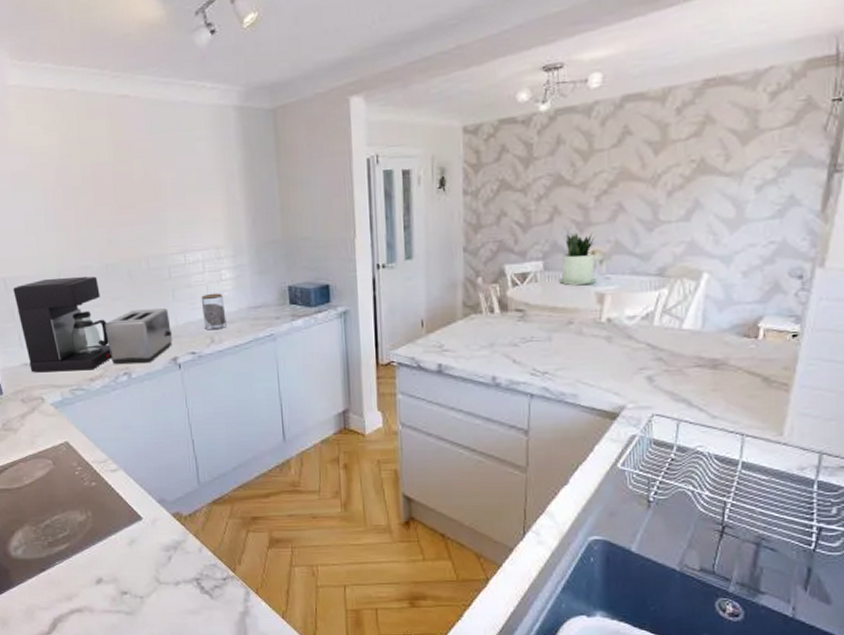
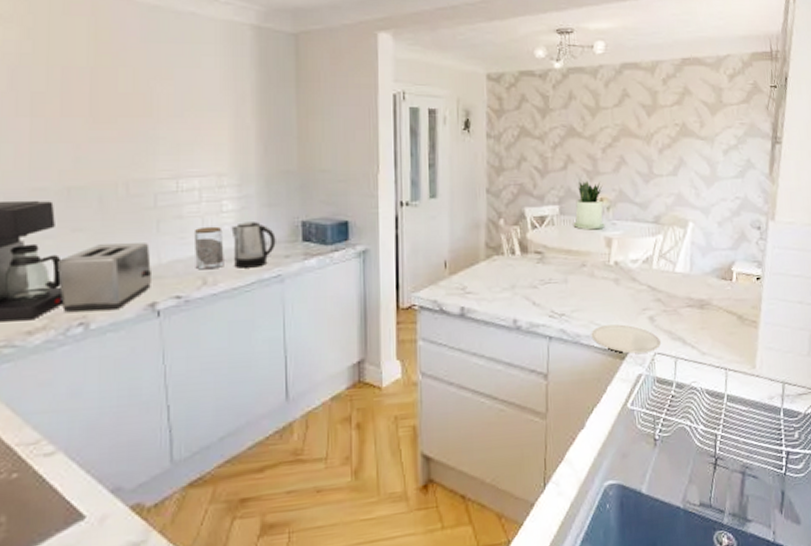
kettle: none [230,288,268,329] -> present [231,222,276,268]
plate: none [577,383,661,414] -> present [591,324,662,354]

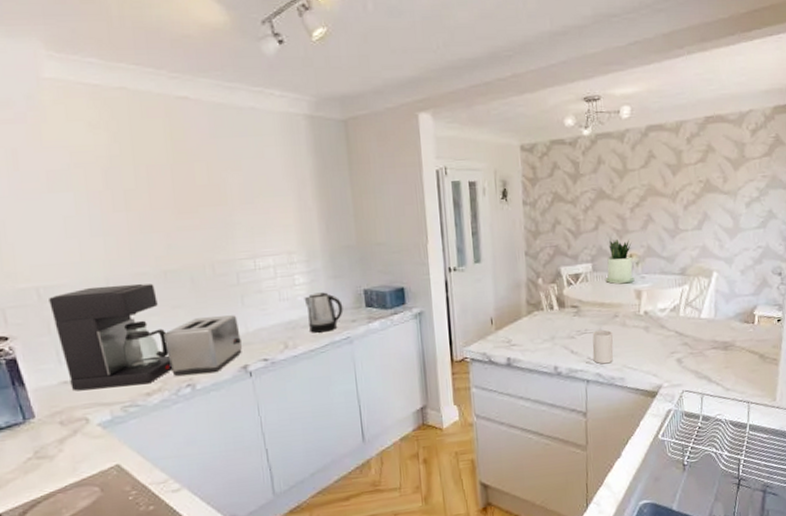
jar: present [193,226,224,270] -> none [273,298,301,336]
cup: none [556,280,580,319] -> present [592,329,614,364]
plate: present [591,324,662,354] -> none [624,366,689,392]

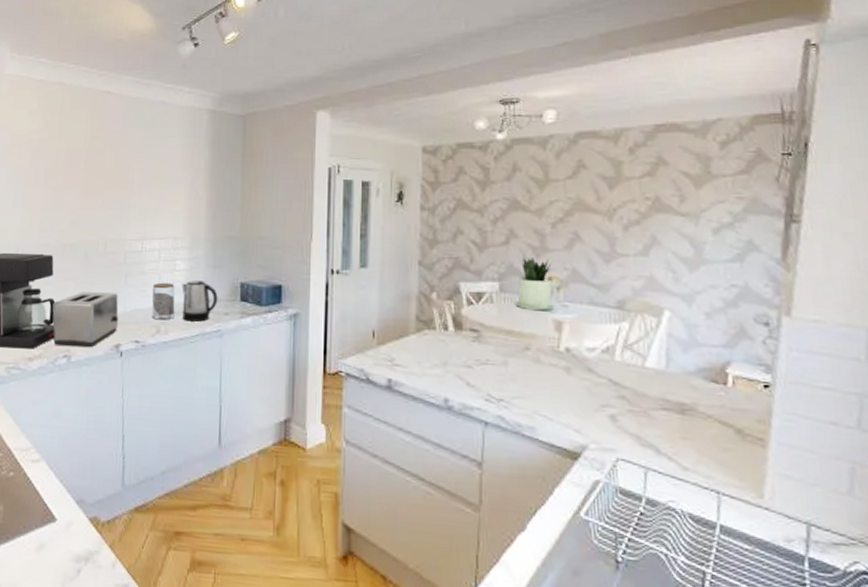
jar: none [273,298,301,336] -> present [151,282,175,320]
cup: present [592,329,614,364] -> none [494,362,523,406]

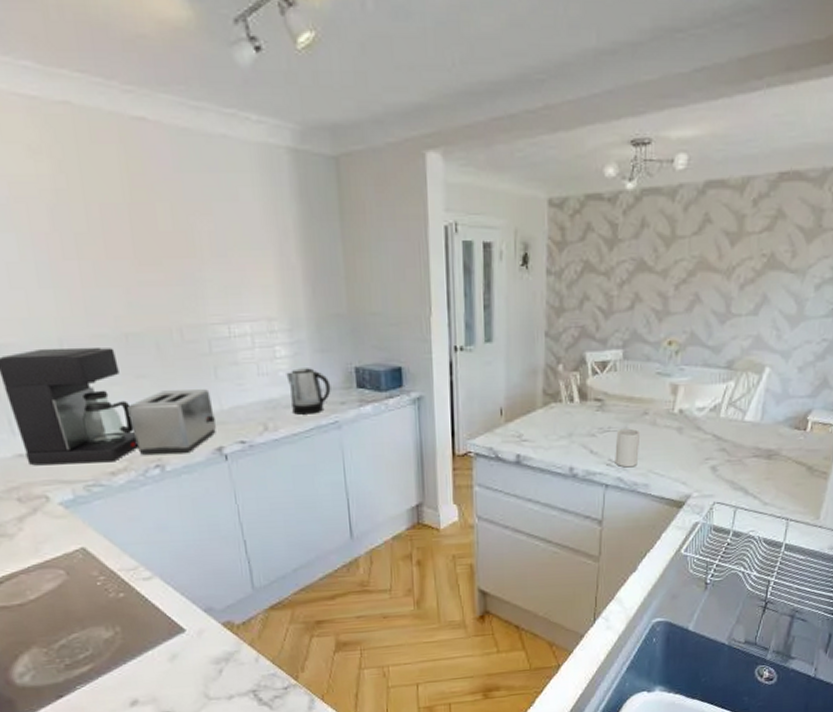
jar: present [151,282,175,320] -> none [250,372,283,416]
cup: none [494,362,523,406] -> present [615,428,641,468]
planter: present [515,256,554,311] -> none [637,321,673,376]

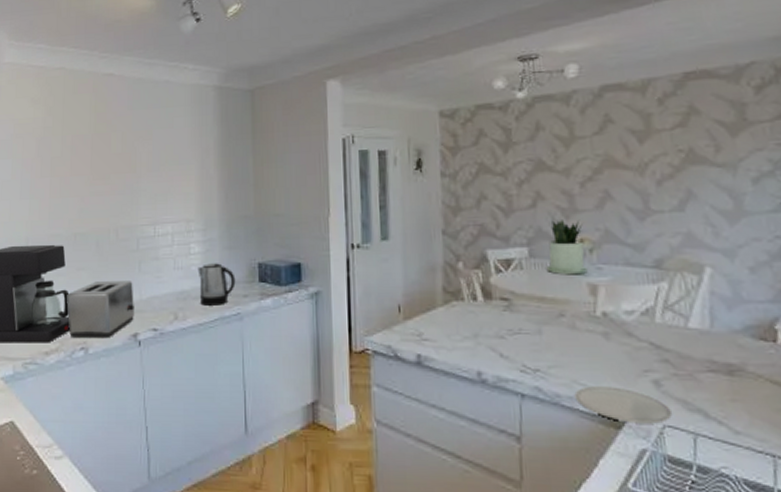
cup: present [615,428,641,468] -> none [529,331,559,376]
planter: none [637,321,673,376] -> present [546,218,588,275]
plate: none [649,473,722,503] -> present [574,386,673,424]

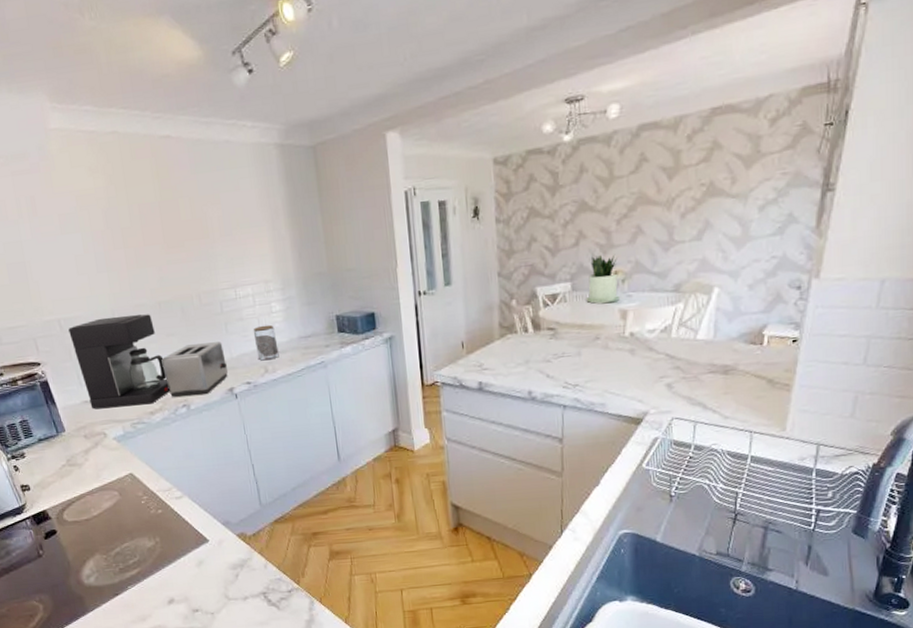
jar: none [167,267,192,306] -> present [253,324,279,361]
kettle: present [198,263,236,306] -> none [280,318,317,358]
plate: present [574,386,673,424] -> none [605,392,680,419]

